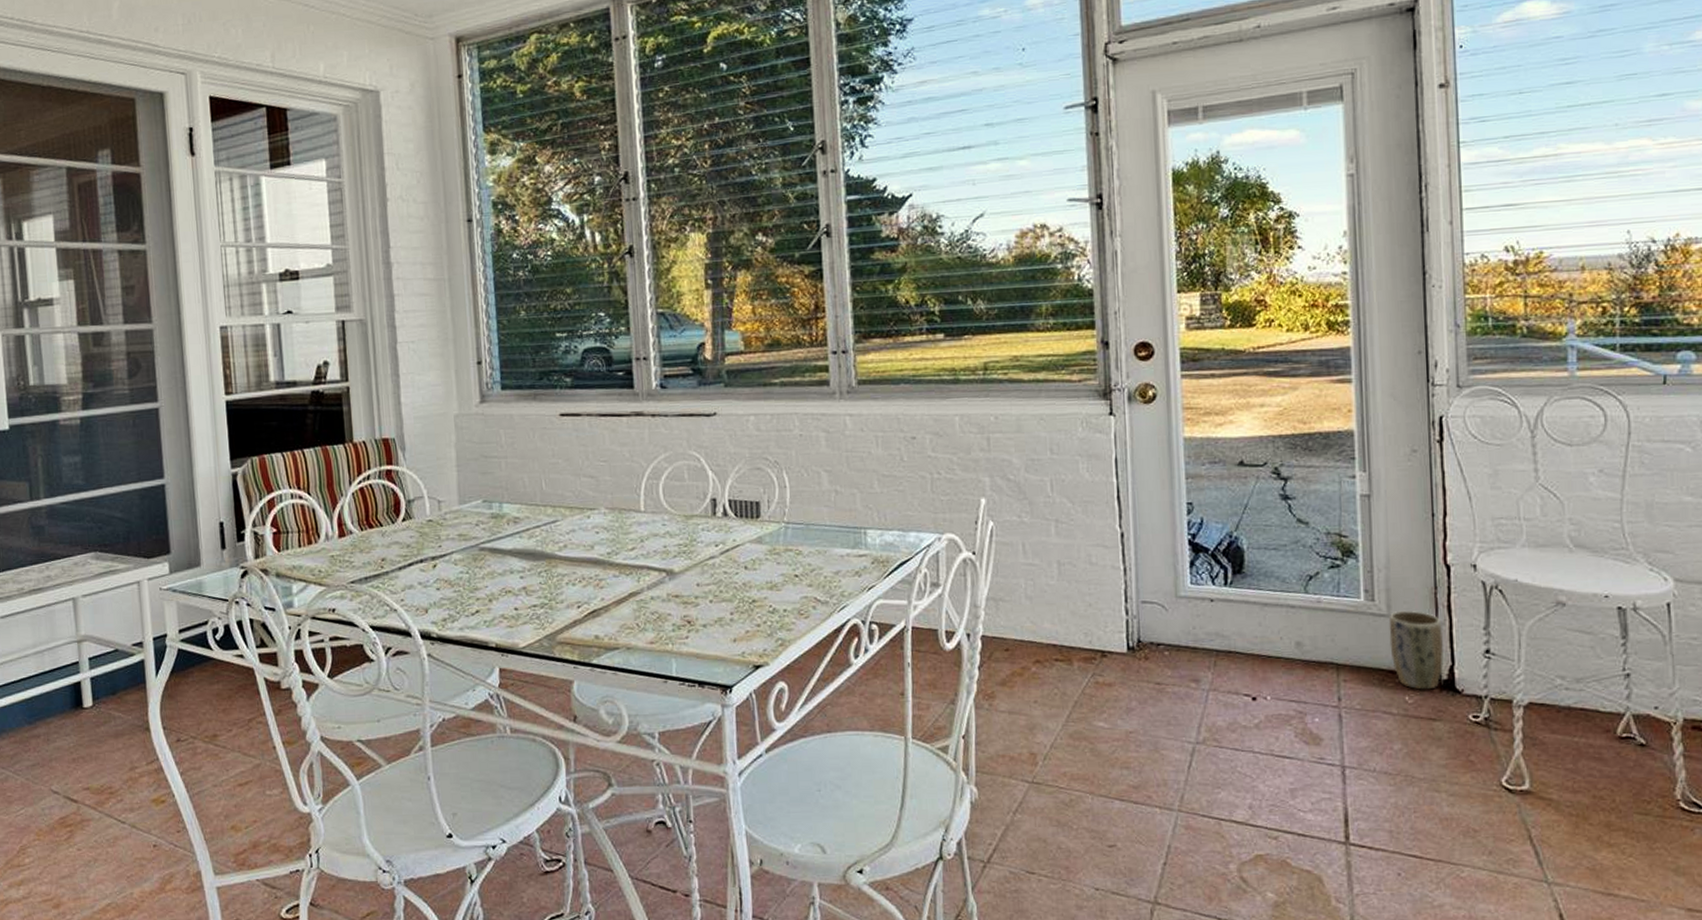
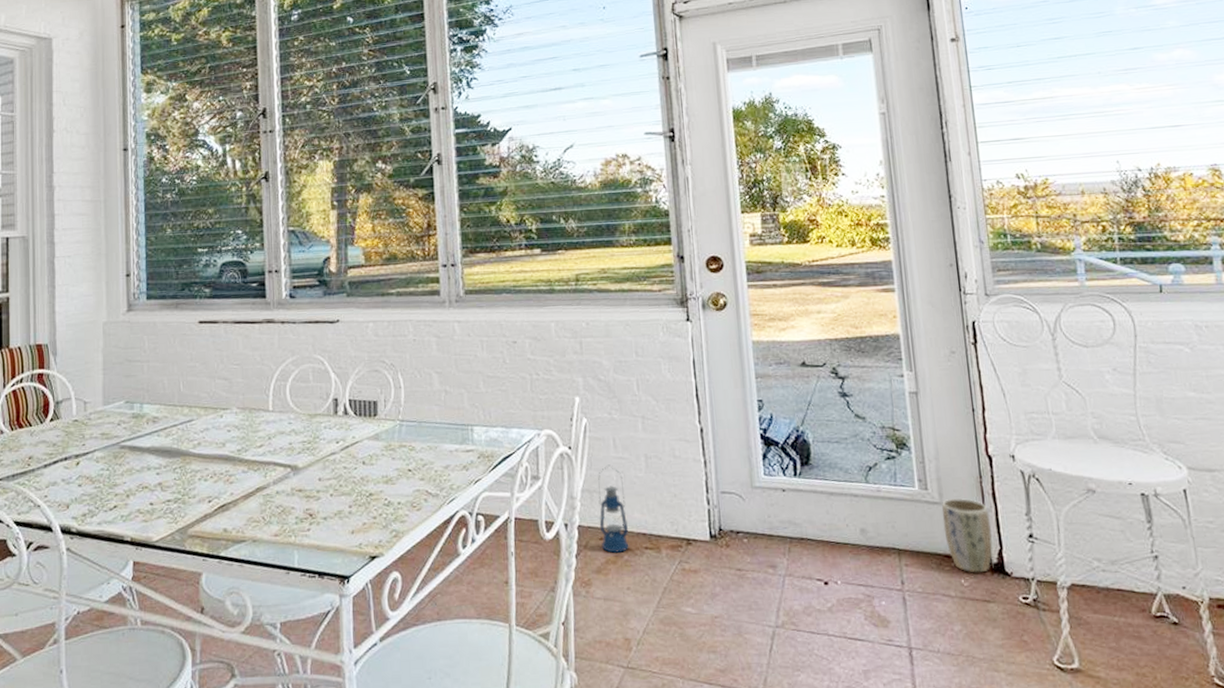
lantern: none [1004,571,1038,665] -> present [598,464,629,553]

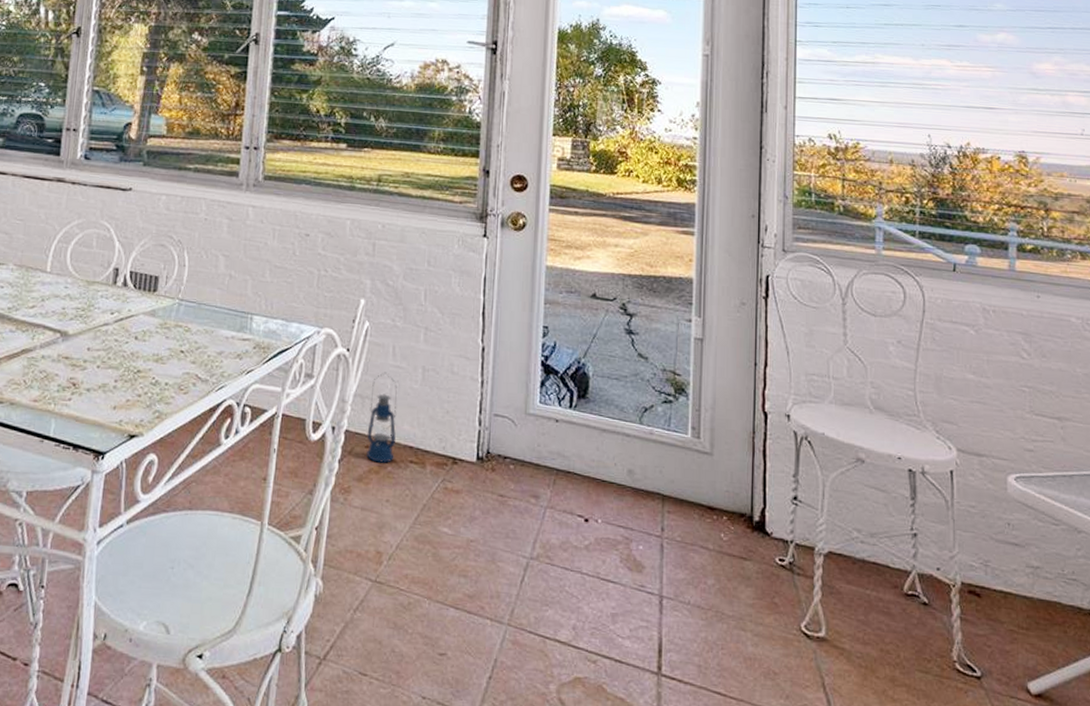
plant pot: present [942,498,993,573] -> none [710,451,757,529]

